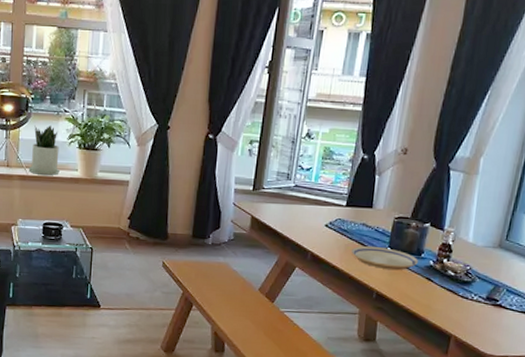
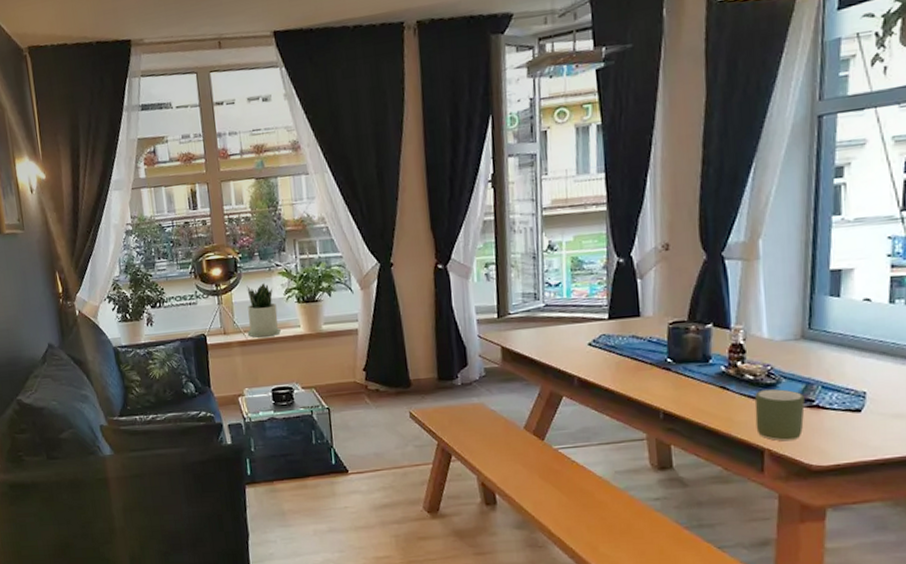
plate: present [351,246,418,270] -> none [623,359,707,384]
mug: none [448,286,491,332] -> present [754,389,805,442]

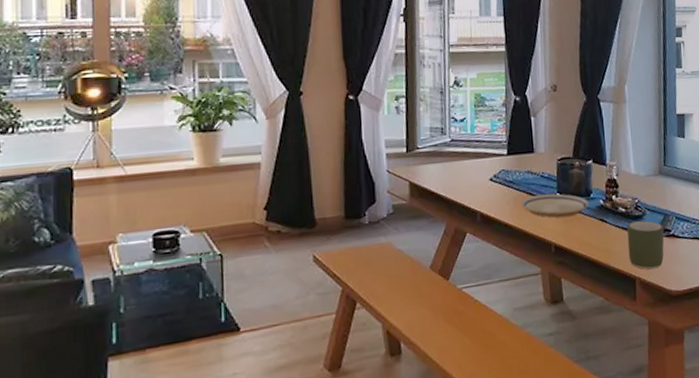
planter: present [246,282,282,338] -> none [127,107,171,172]
plate: none [623,359,707,384] -> present [520,193,589,218]

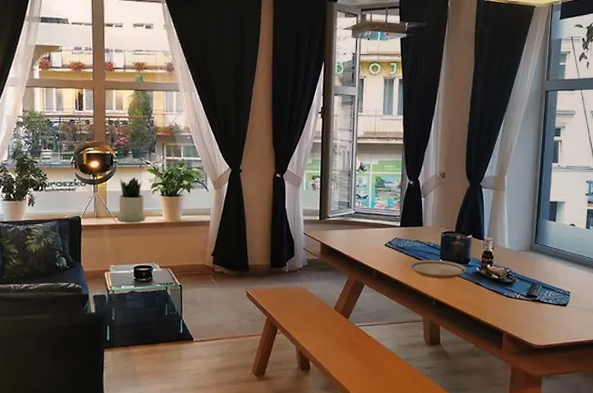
planter: none [127,107,171,172] -> present [117,176,147,222]
mug: present [627,220,664,270] -> none [498,287,531,326]

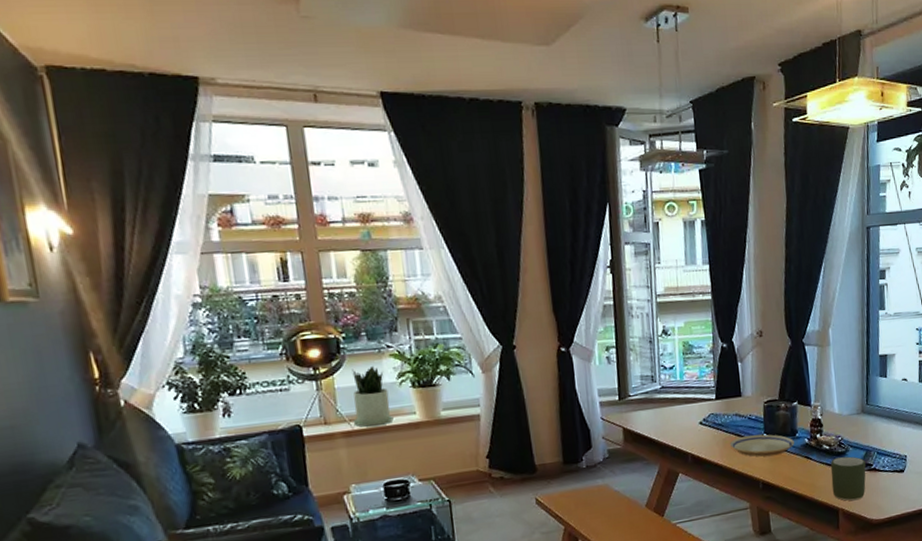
mug: none [498,287,531,326] -> present [830,456,866,501]

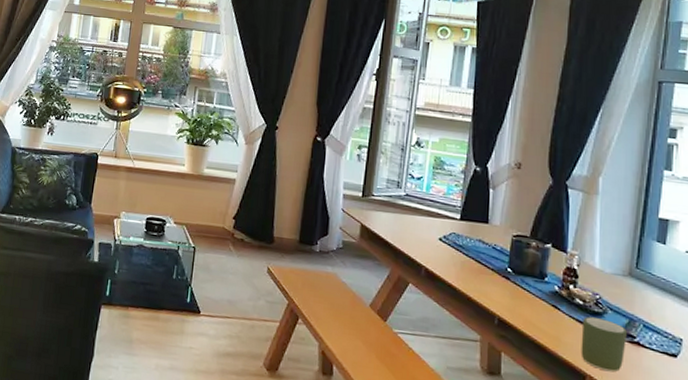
planter: present [352,365,395,427] -> none [135,118,168,169]
plate: present [729,434,794,457] -> none [467,264,542,294]

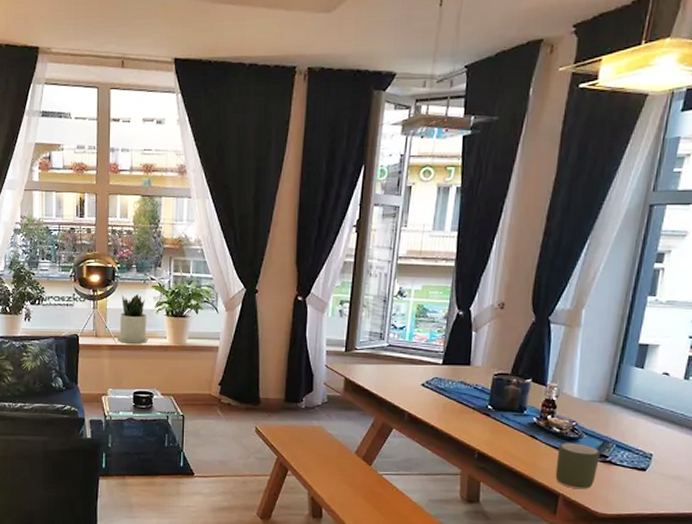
planter: none [135,118,168,169] -> present [117,293,149,344]

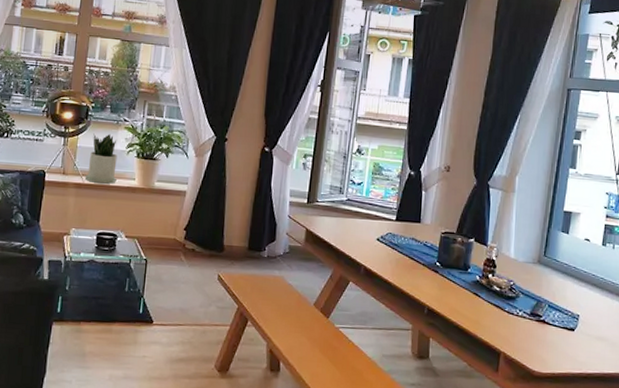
mug: present [555,443,600,490] -> none [496,301,535,348]

